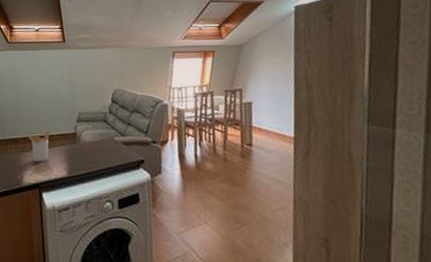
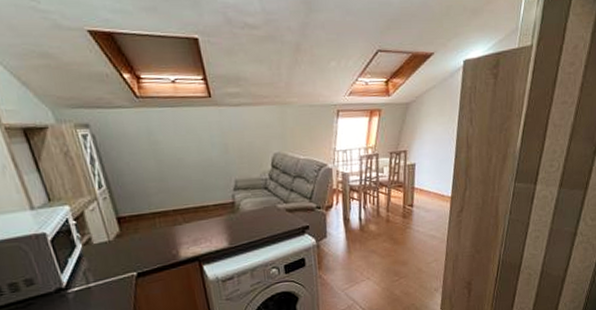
utensil holder: present [27,131,51,163] -> none [178,201,206,235]

